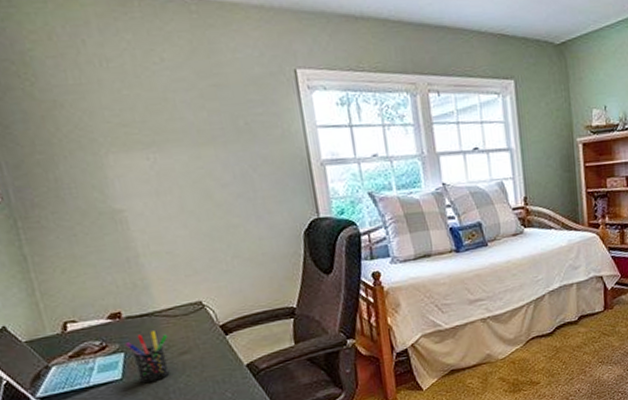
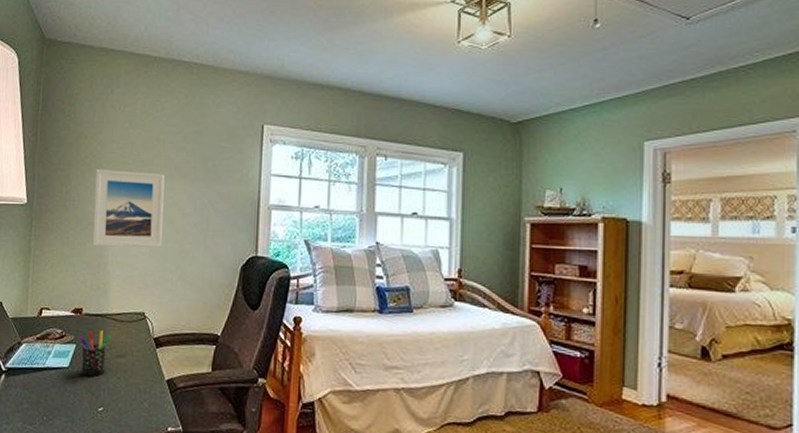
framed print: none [89,140,203,239] -> present [92,168,165,248]

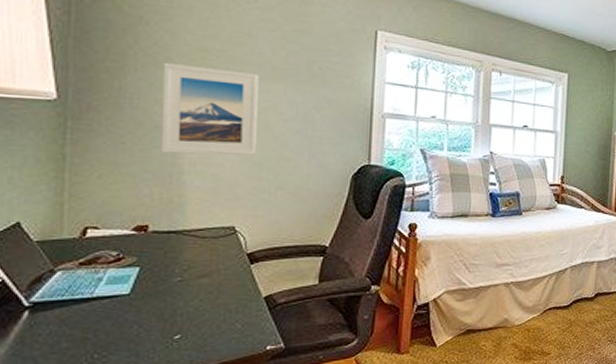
pen holder: present [78,330,112,377] -> none [143,249,191,303]

